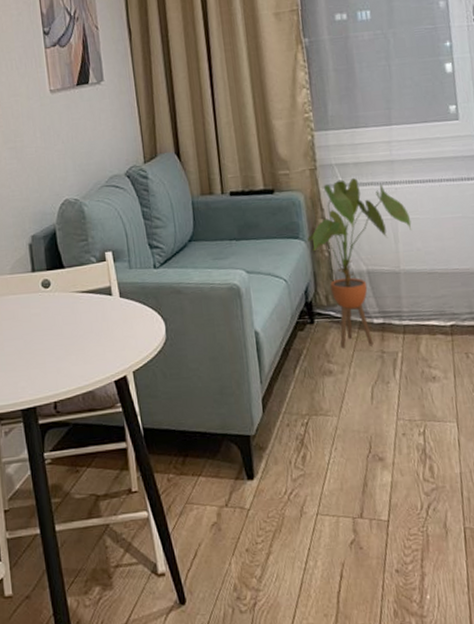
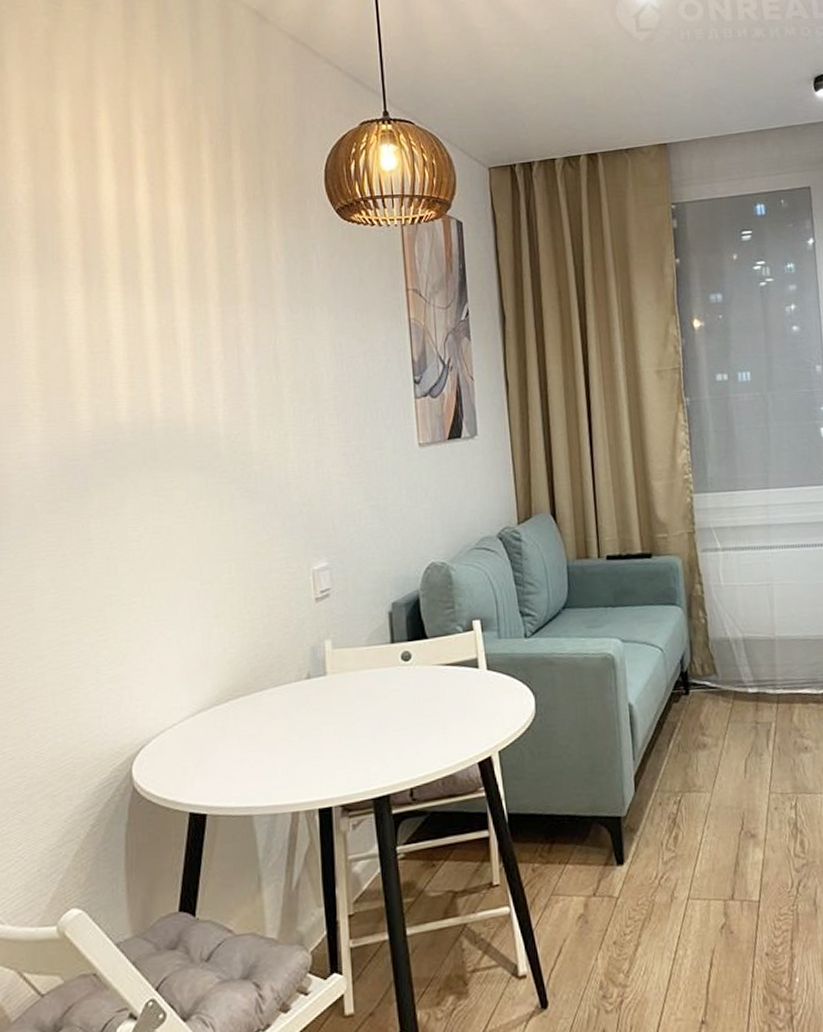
house plant: present [307,178,412,349] -> none [684,542,787,721]

